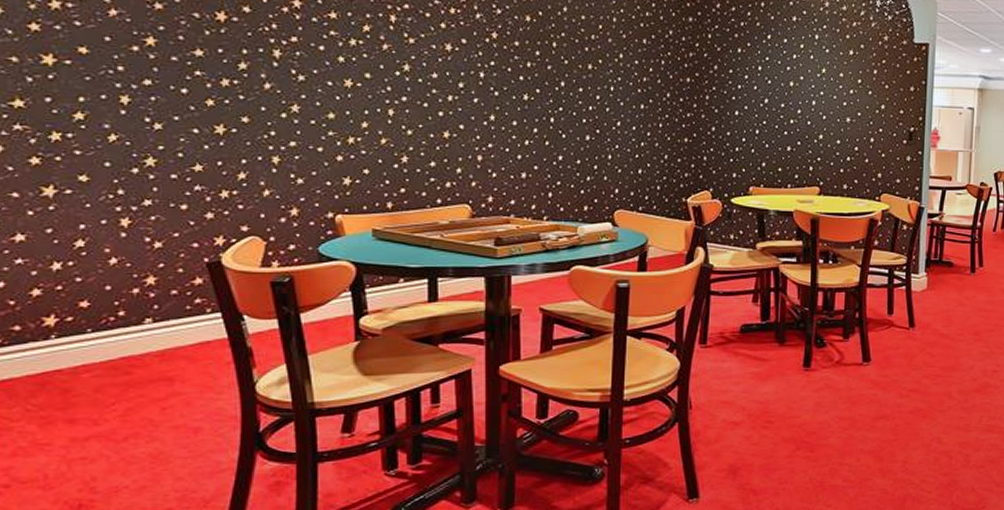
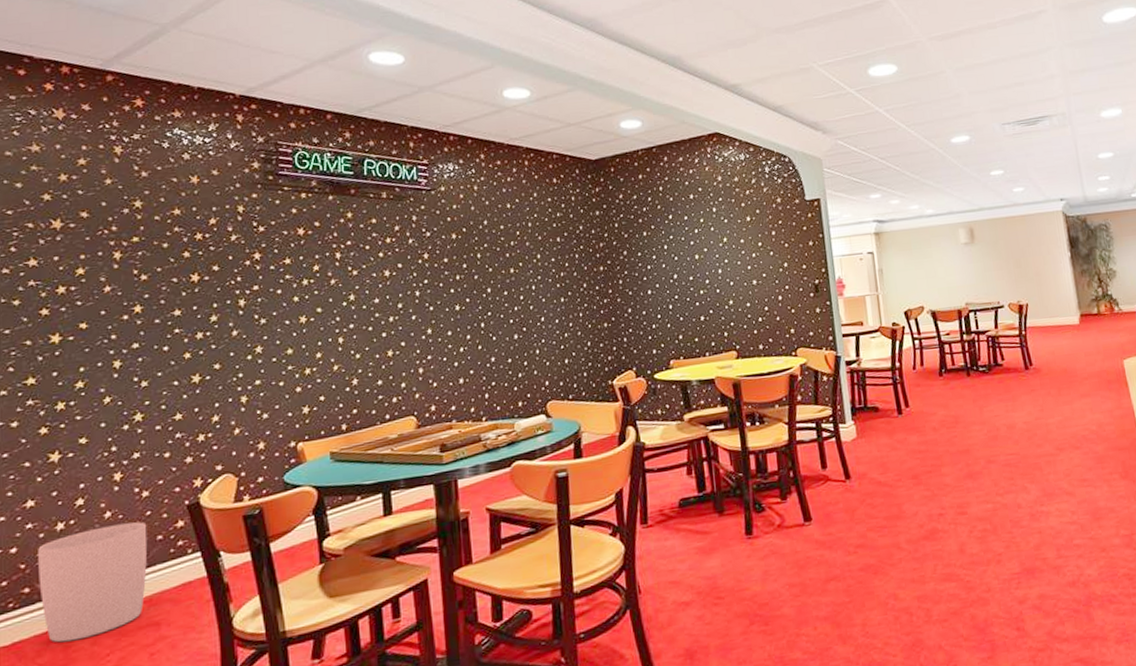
trash can: none [30,273,160,386] -> present [38,521,148,643]

